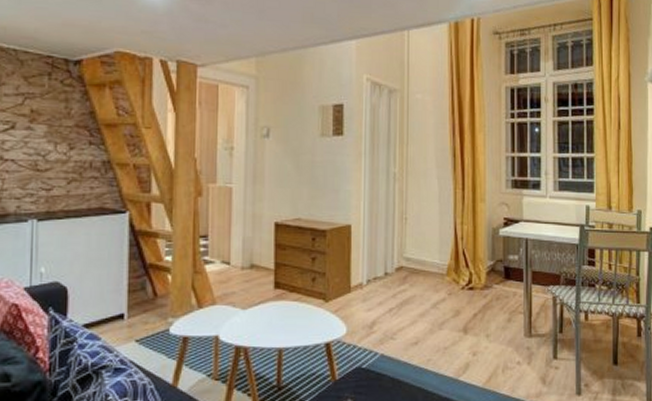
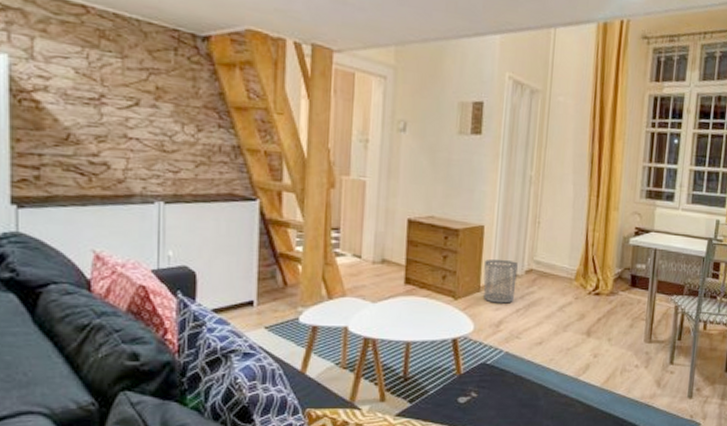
waste bin: none [354,258,387,304] -> present [483,259,518,304]

